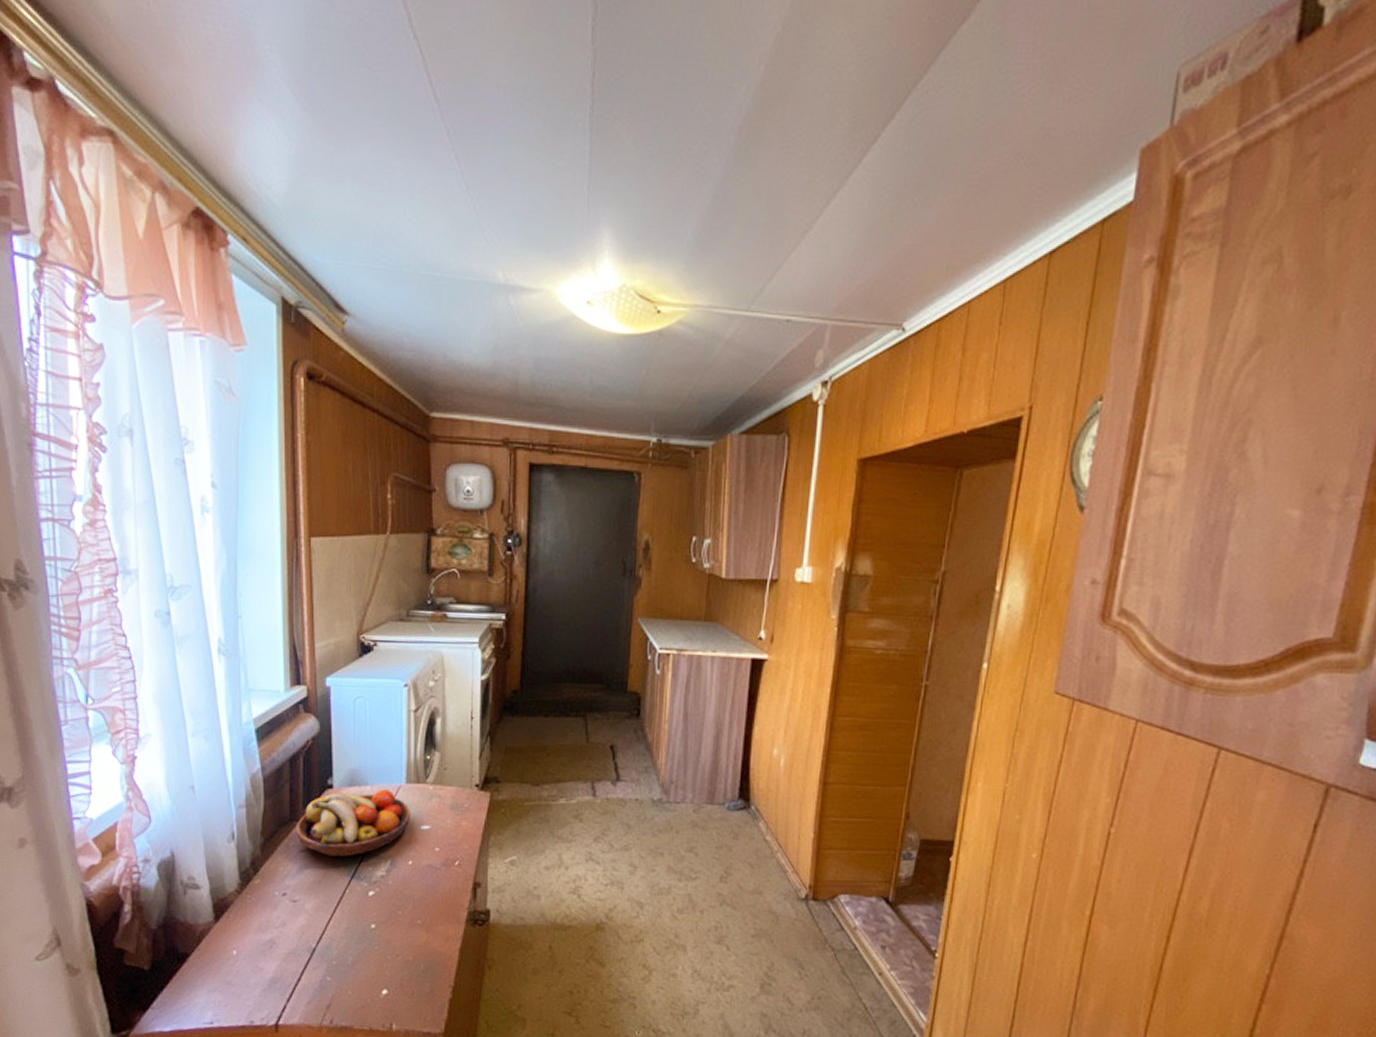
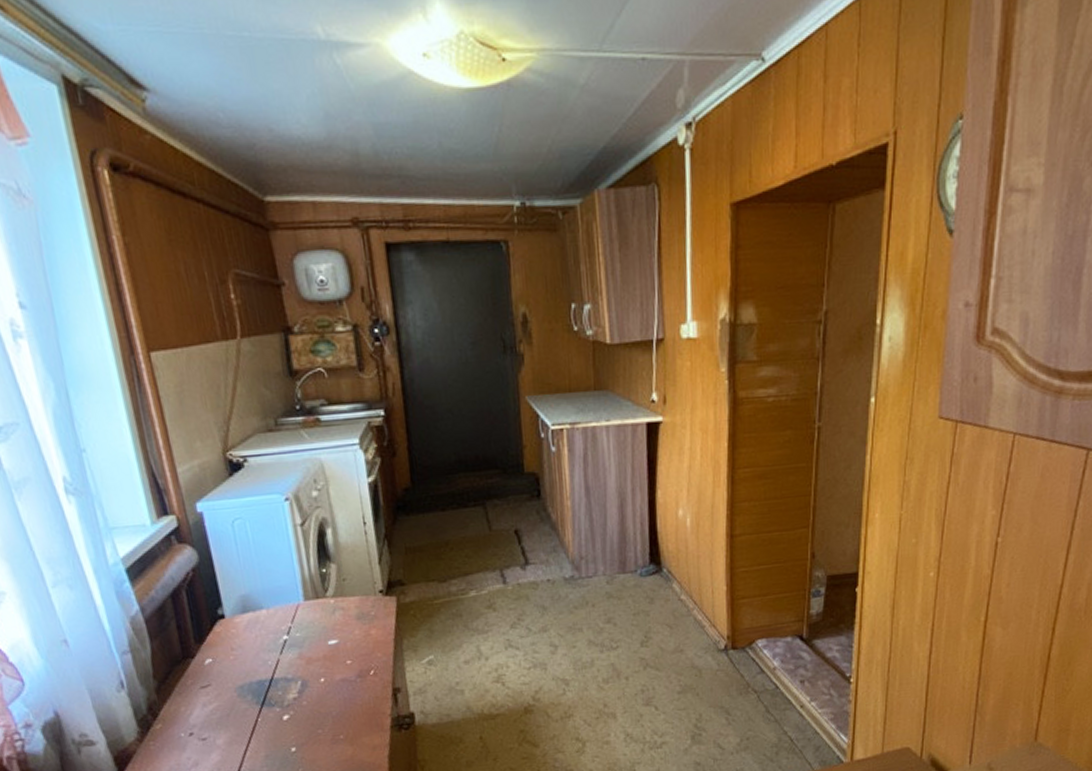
fruit bowl: present [297,789,410,857] -> none [191,610,315,688]

